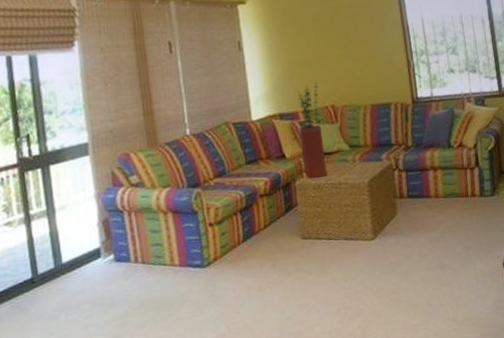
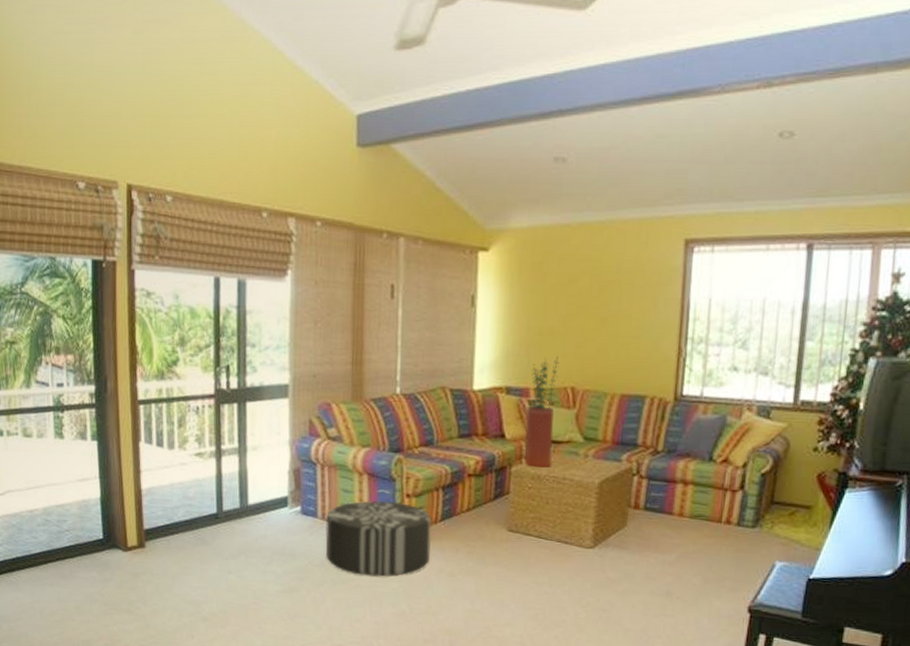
pouf: none [138,232,239,309] -> present [325,500,432,577]

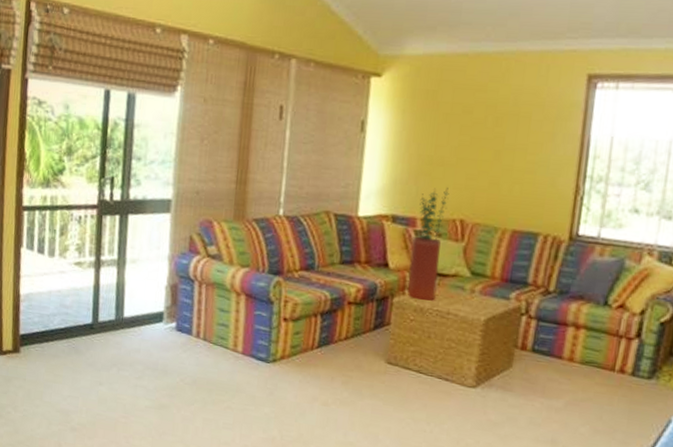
pouf: present [325,500,432,577] -> none [198,321,308,401]

